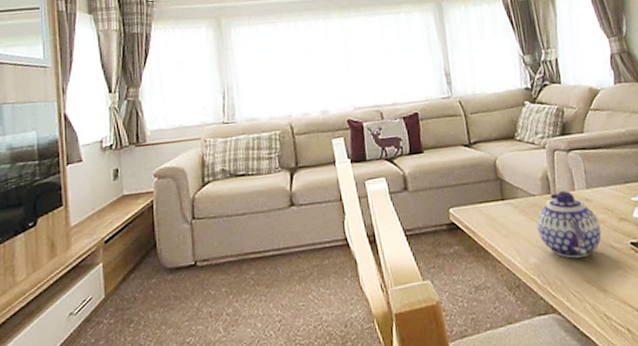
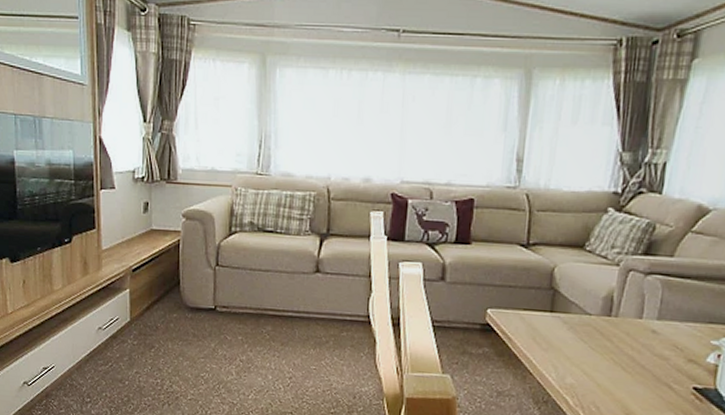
teapot: present [537,190,602,259] -> none [584,315,662,390]

